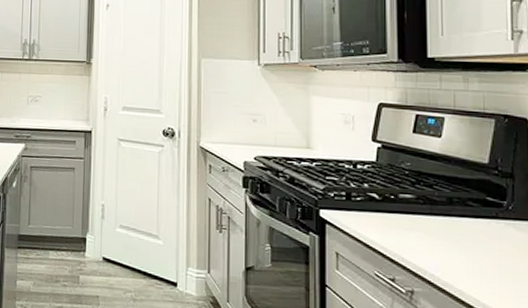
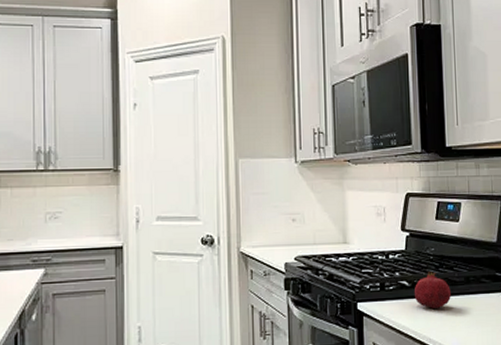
fruit: none [384,187,429,227] -> present [414,272,451,309]

